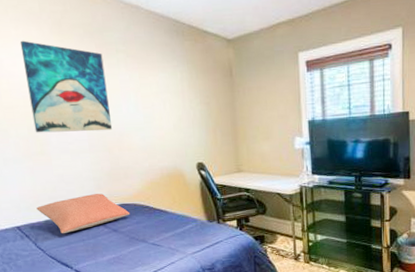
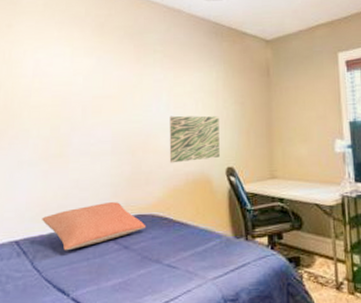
wall art: present [20,40,113,133] -> none [58,41,140,134]
wall art: none [139,115,190,160] -> present [169,115,220,164]

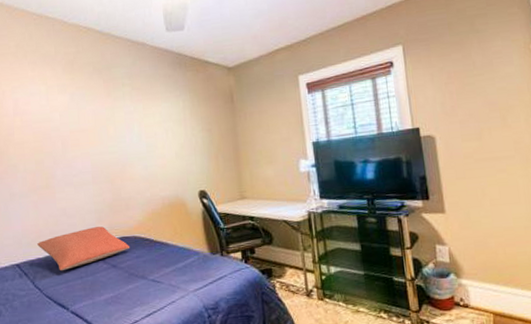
wall art: present [169,115,220,164] -> none [142,143,192,190]

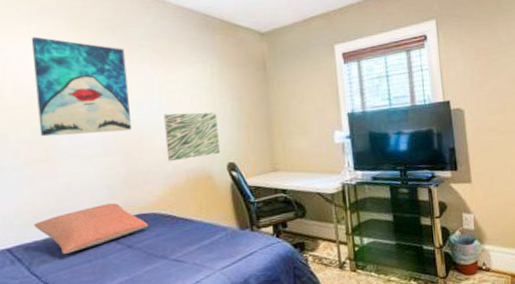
wall art: none [35,80,116,167] -> present [31,36,133,137]
wall art: none [142,143,192,190] -> present [163,112,220,162]

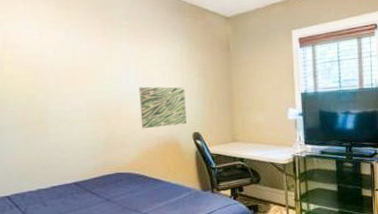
wall art: present [31,36,133,137] -> none [26,14,112,102]
pillow: present [34,203,149,255] -> none [29,162,125,204]

